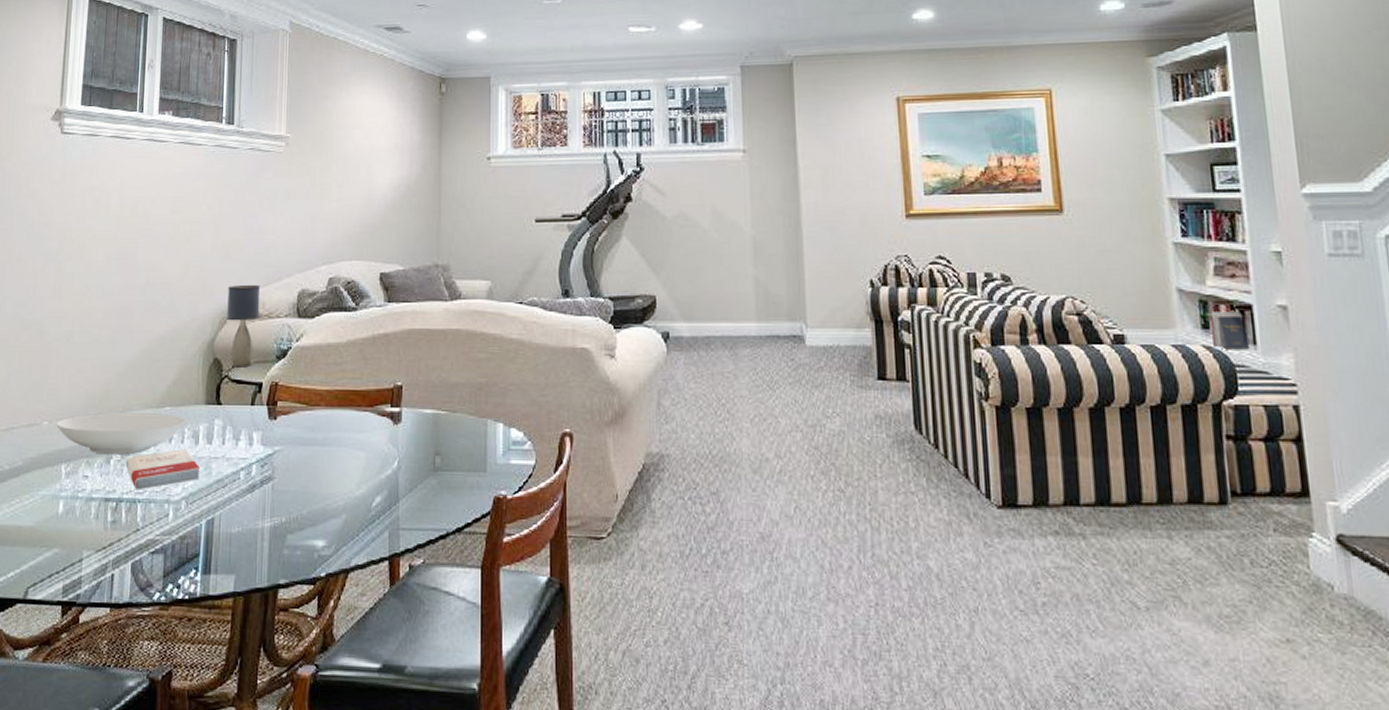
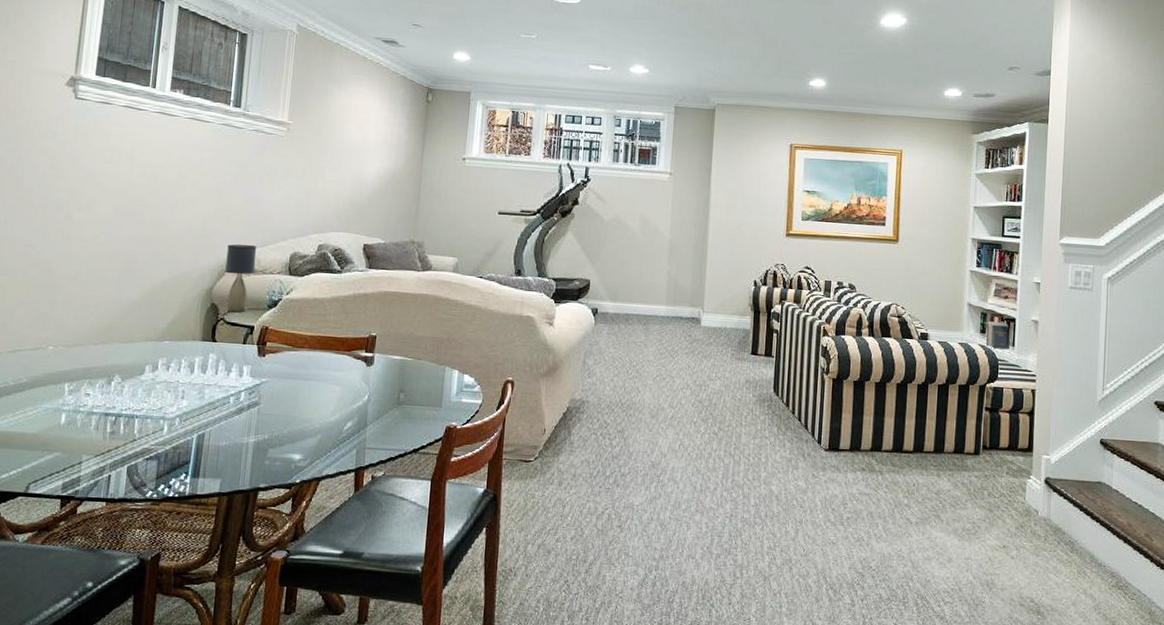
bowl: present [56,413,186,455] -> none [61,343,184,378]
book: present [125,449,200,491] -> none [125,376,194,408]

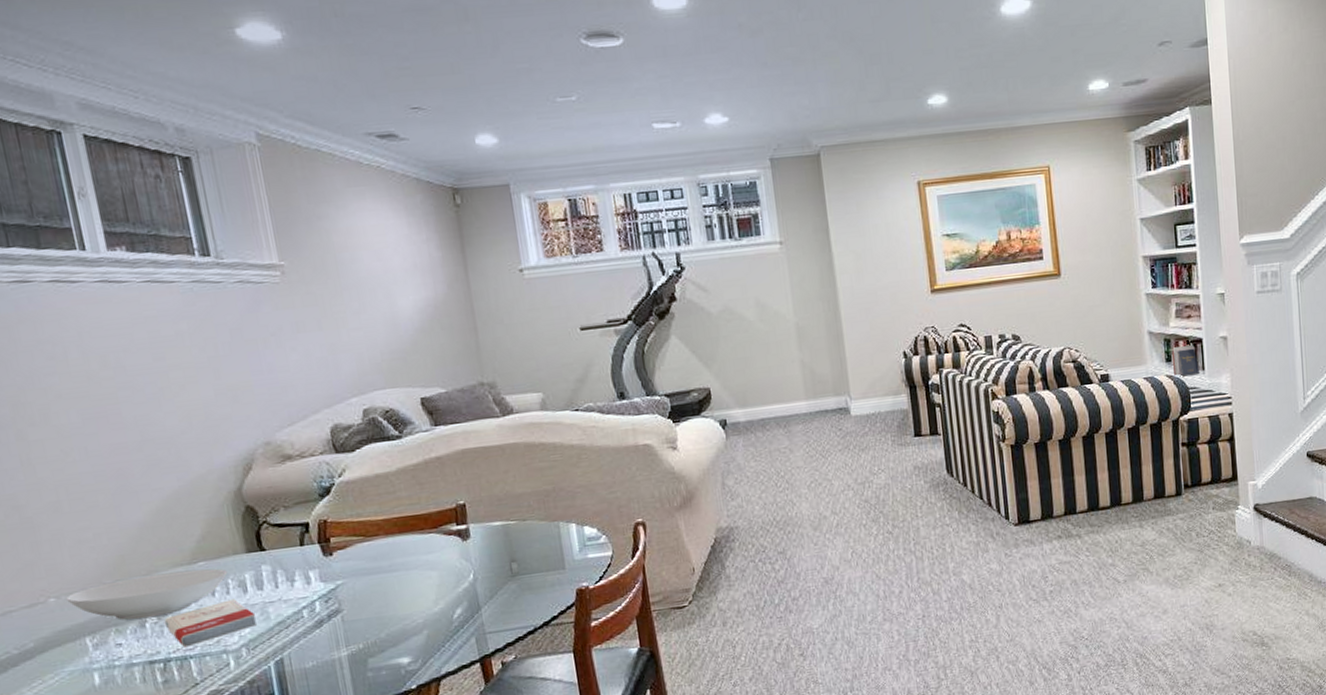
bowl: none [61,343,184,378] -> present [66,568,228,620]
book: none [125,376,194,408] -> present [164,599,258,648]
table lamp: present [224,244,257,313] -> none [245,425,293,512]

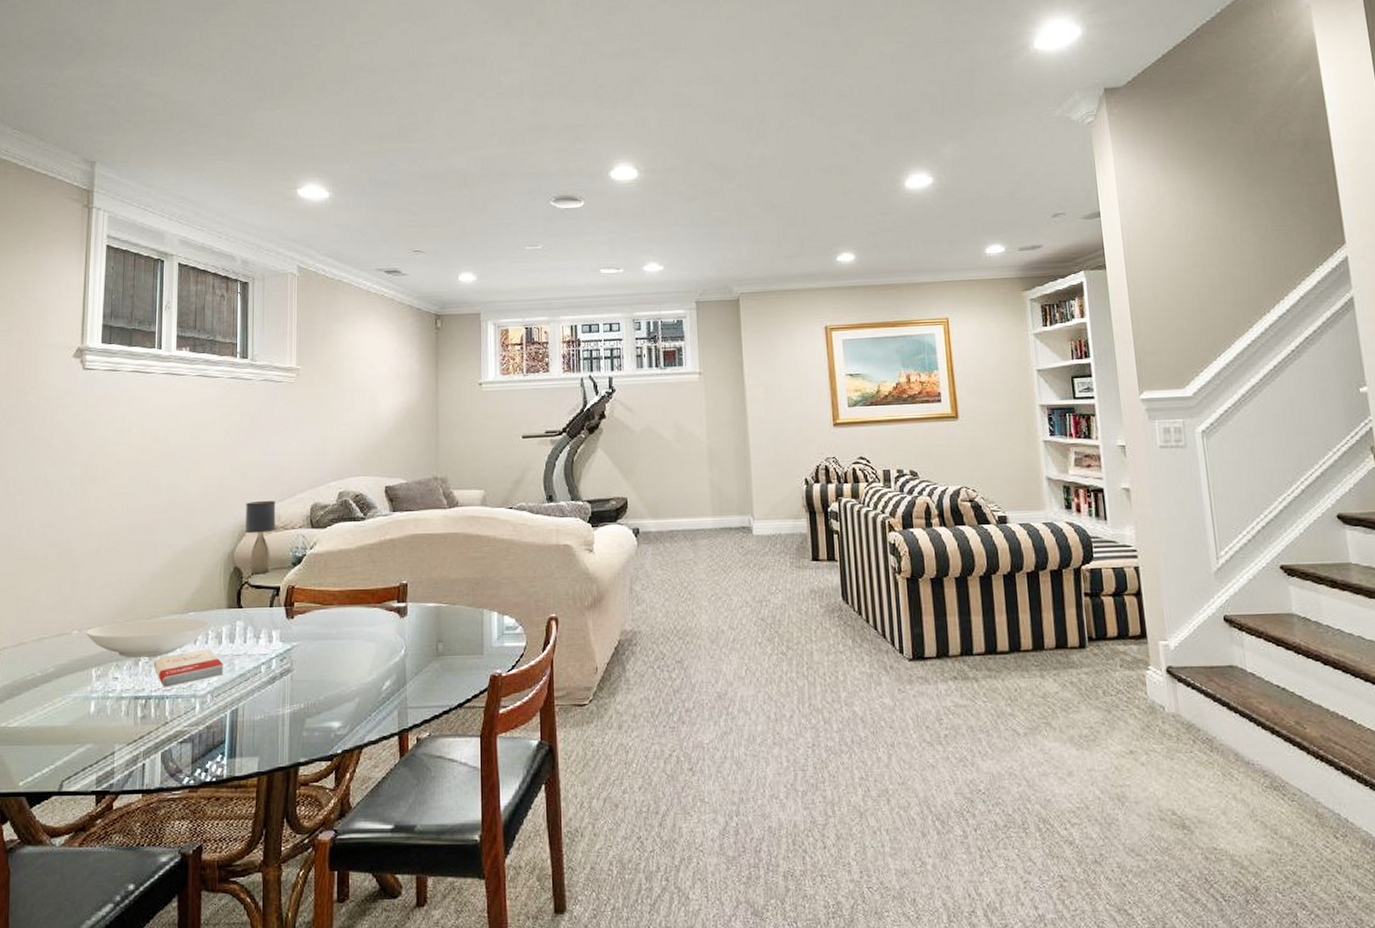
table lamp: none [245,425,293,512] -> present [244,500,276,575]
books: present [1171,345,1199,377] -> none [1071,494,1101,525]

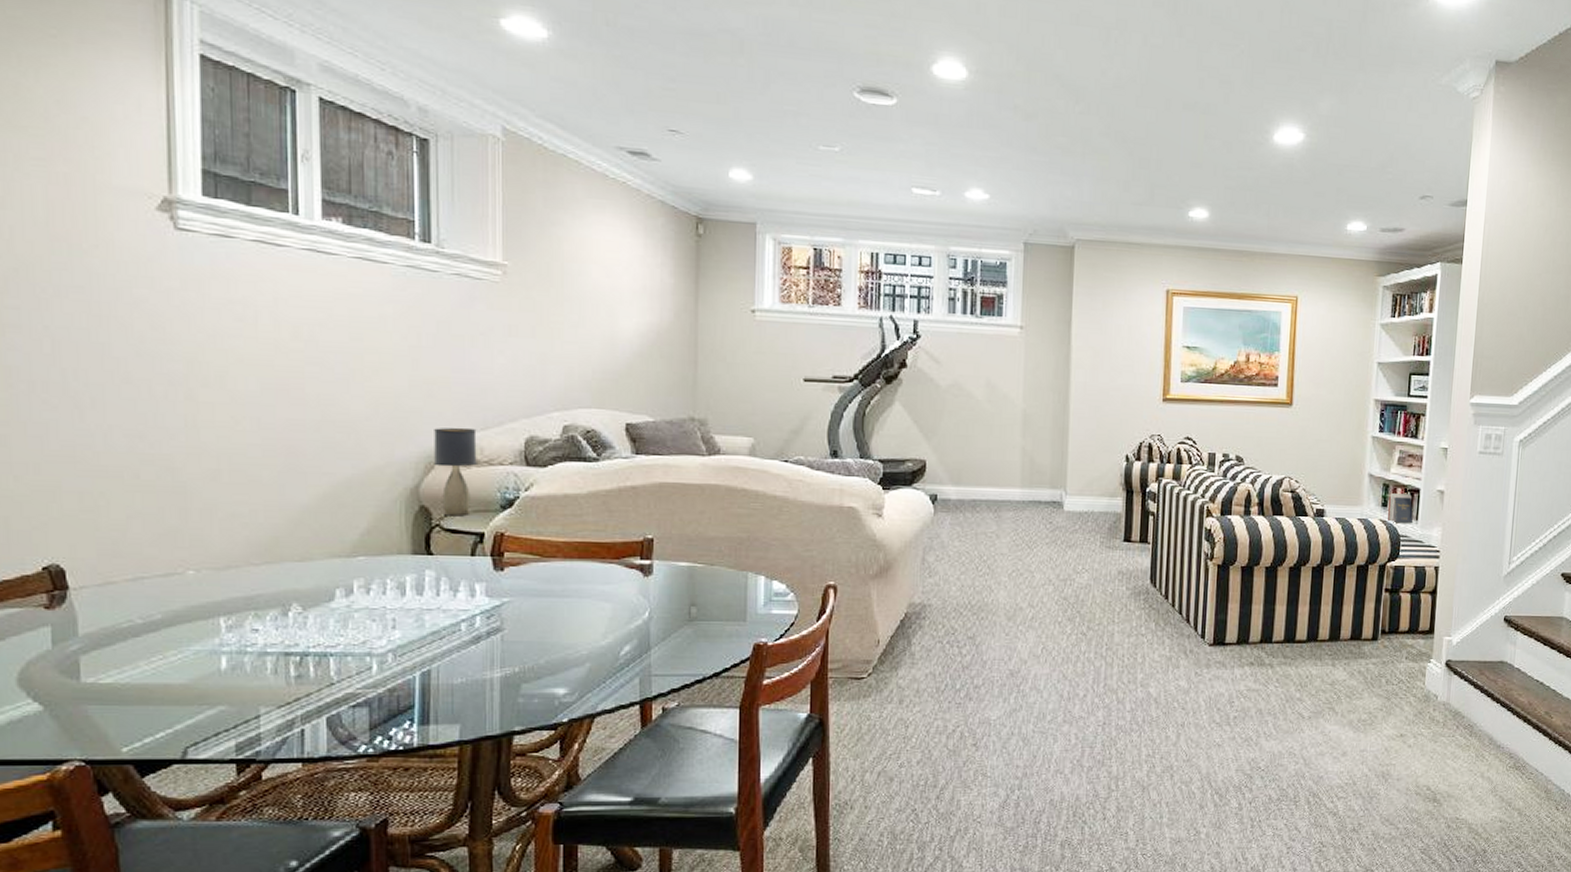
bowl: present [86,618,210,658] -> none [207,562,388,607]
book: present [153,649,224,688] -> none [309,600,410,644]
books: none [1071,494,1101,525] -> present [1387,493,1413,524]

